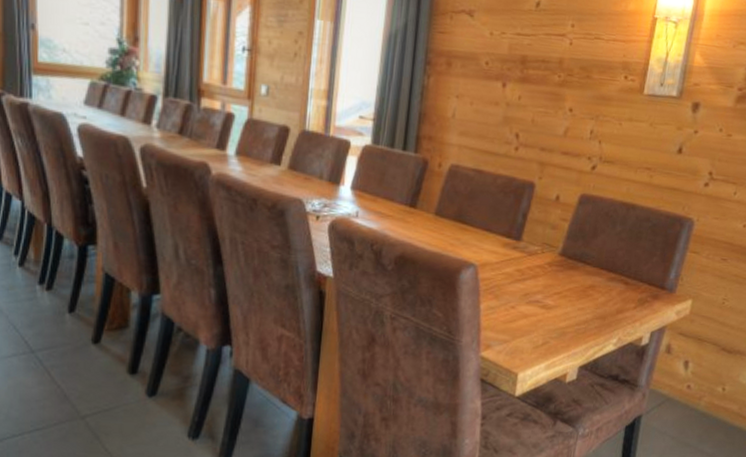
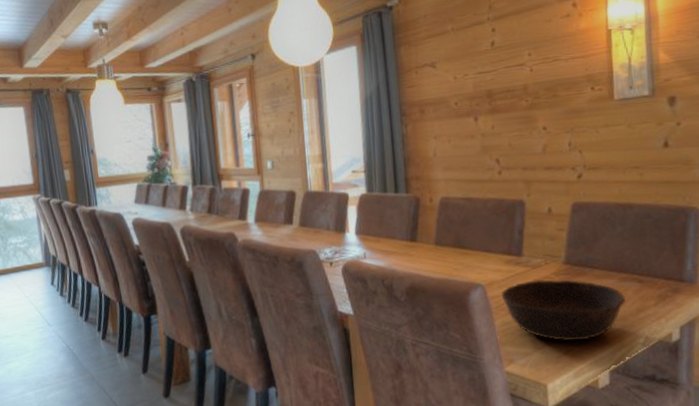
bowl: none [491,266,609,334] -> present [501,279,626,341]

